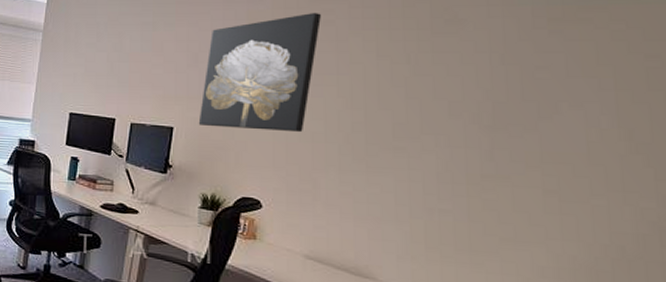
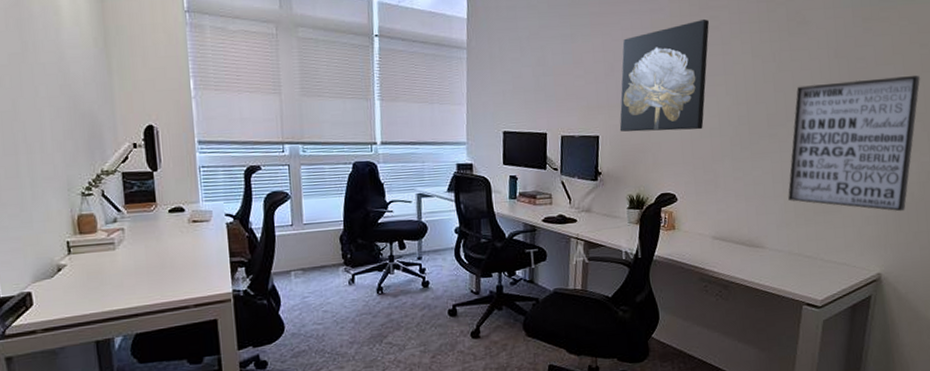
wall art: none [416,93,644,269] -> present [788,76,920,212]

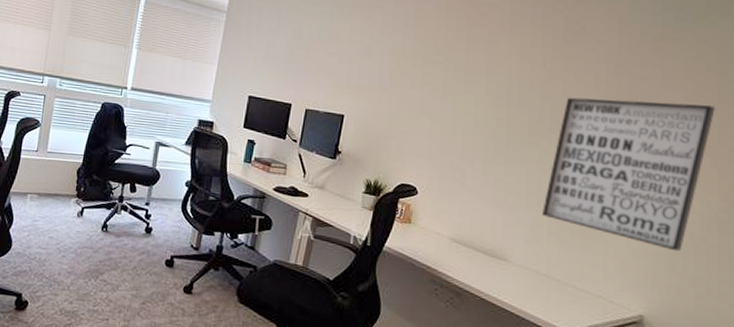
wall art: present [619,18,709,132] -> none [366,14,477,126]

